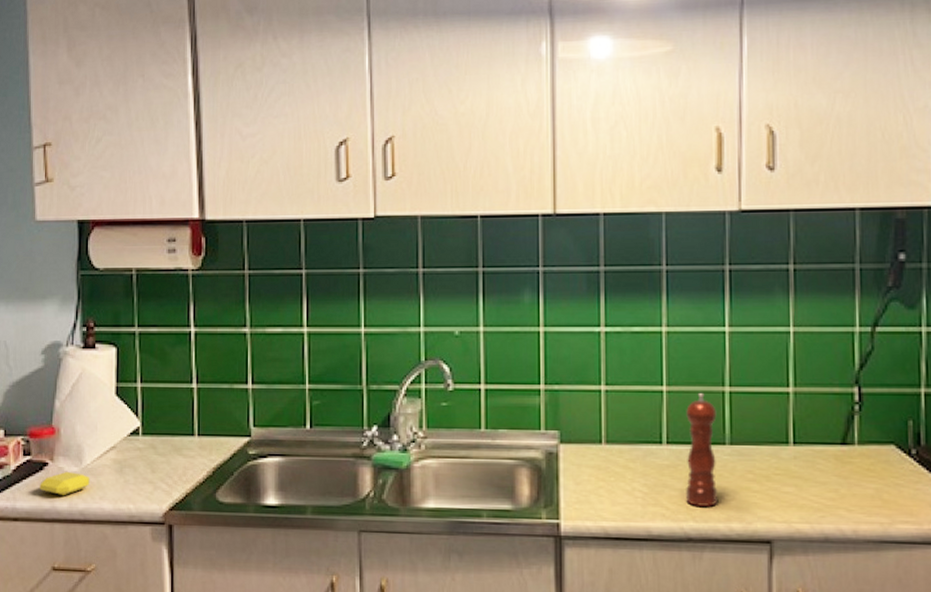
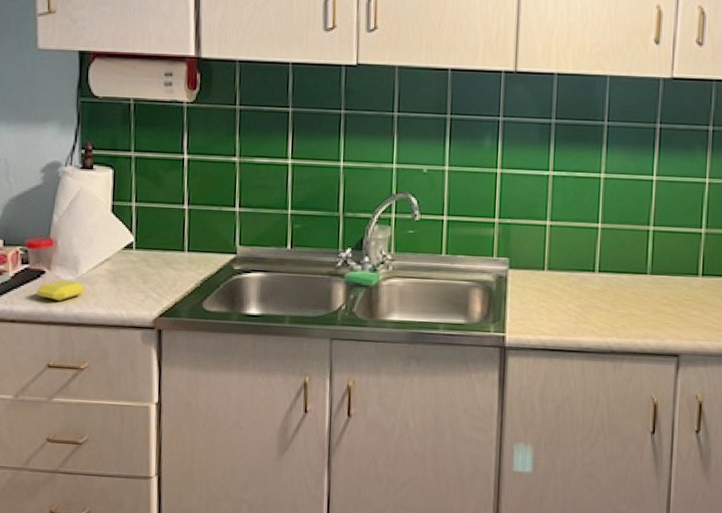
pepper mill: present [686,392,717,507] -> none [612,230,642,325]

